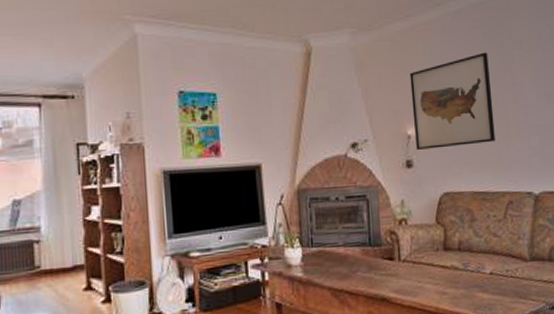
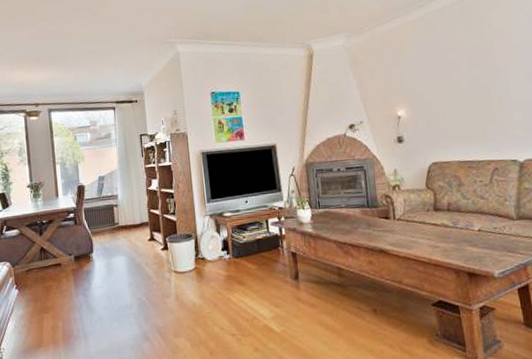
wall art: present [410,52,495,150] -> none [398,42,479,128]

